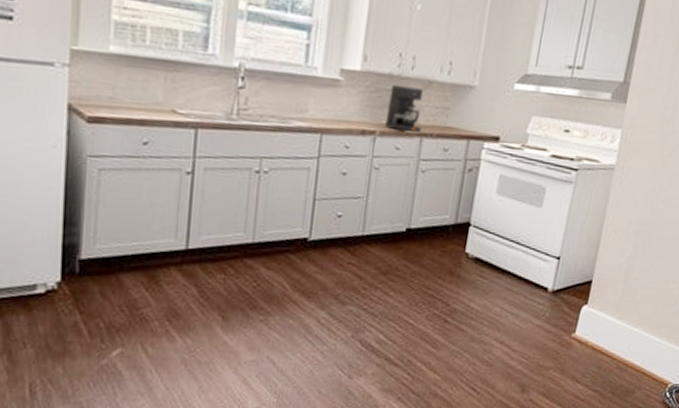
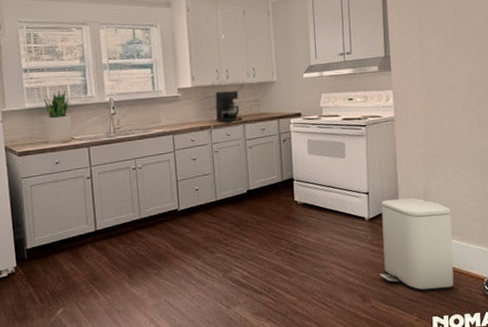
planter: none [133,35,178,117] -> present [43,90,72,144]
pedal bin: none [548,270,653,391] -> present [379,198,454,292]

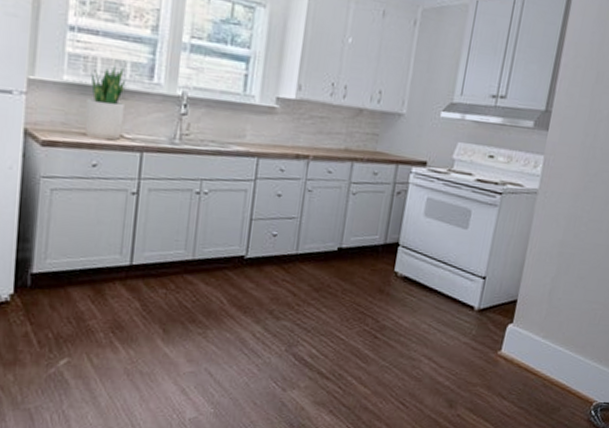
coffee maker: present [215,90,243,123] -> none [317,111,355,157]
pedal bin: present [379,198,454,292] -> none [475,289,577,409]

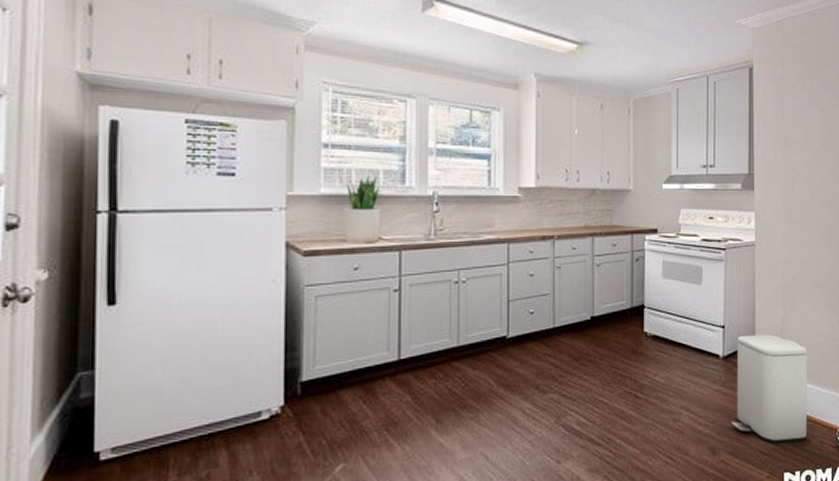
pedal bin: none [475,289,577,409] -> present [731,334,808,443]

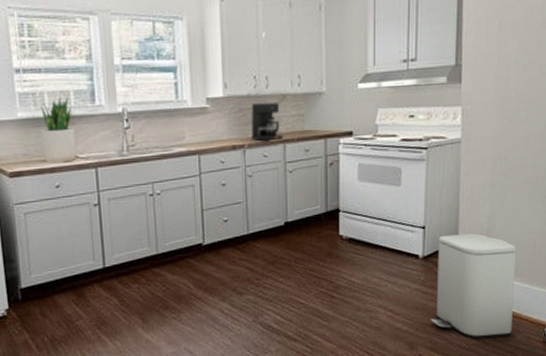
coffee maker: none [560,195,592,234] -> present [250,101,283,142]

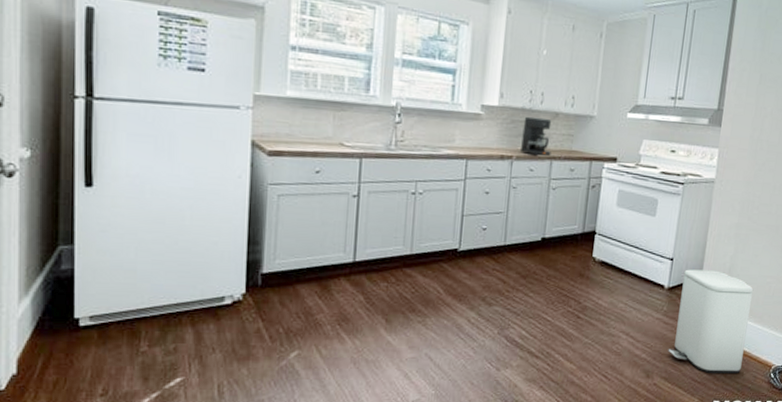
planter: present [40,96,76,164] -> none [307,81,345,149]

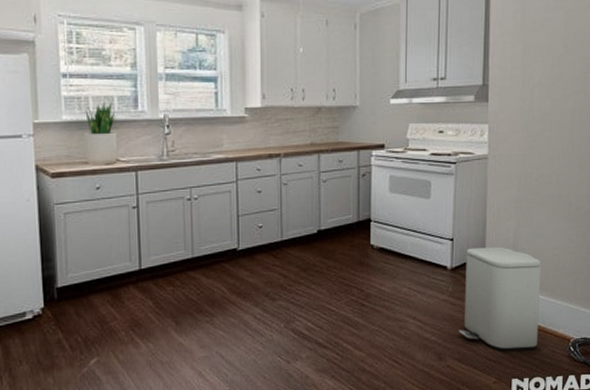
planter: none [307,81,345,149] -> present [84,101,117,165]
coffee maker: present [519,116,552,156] -> none [286,113,318,151]

